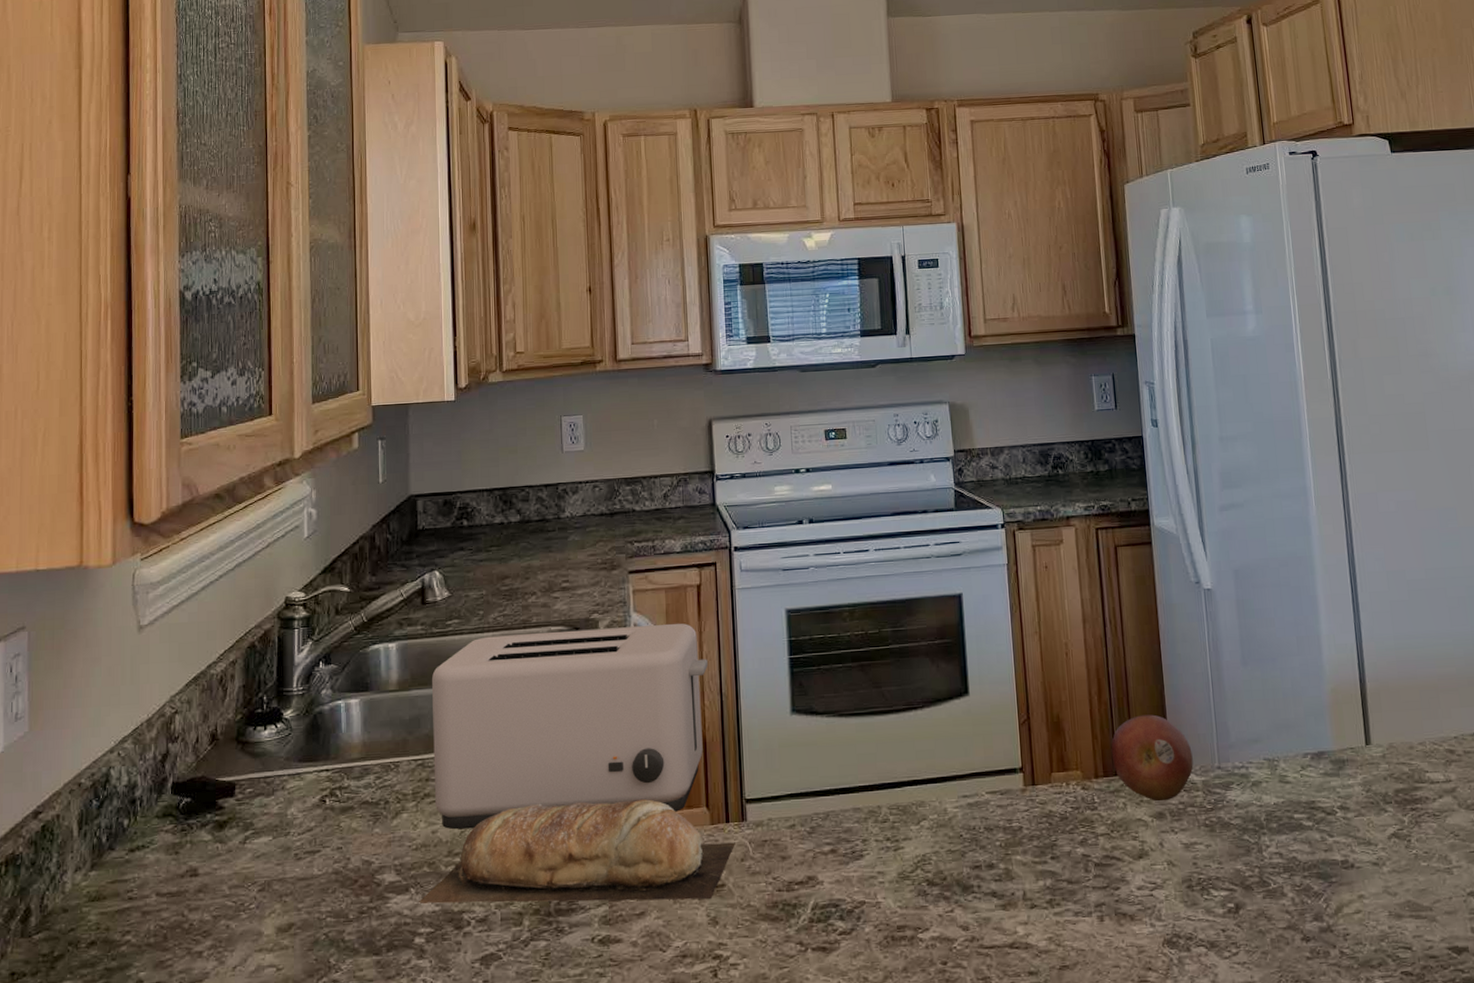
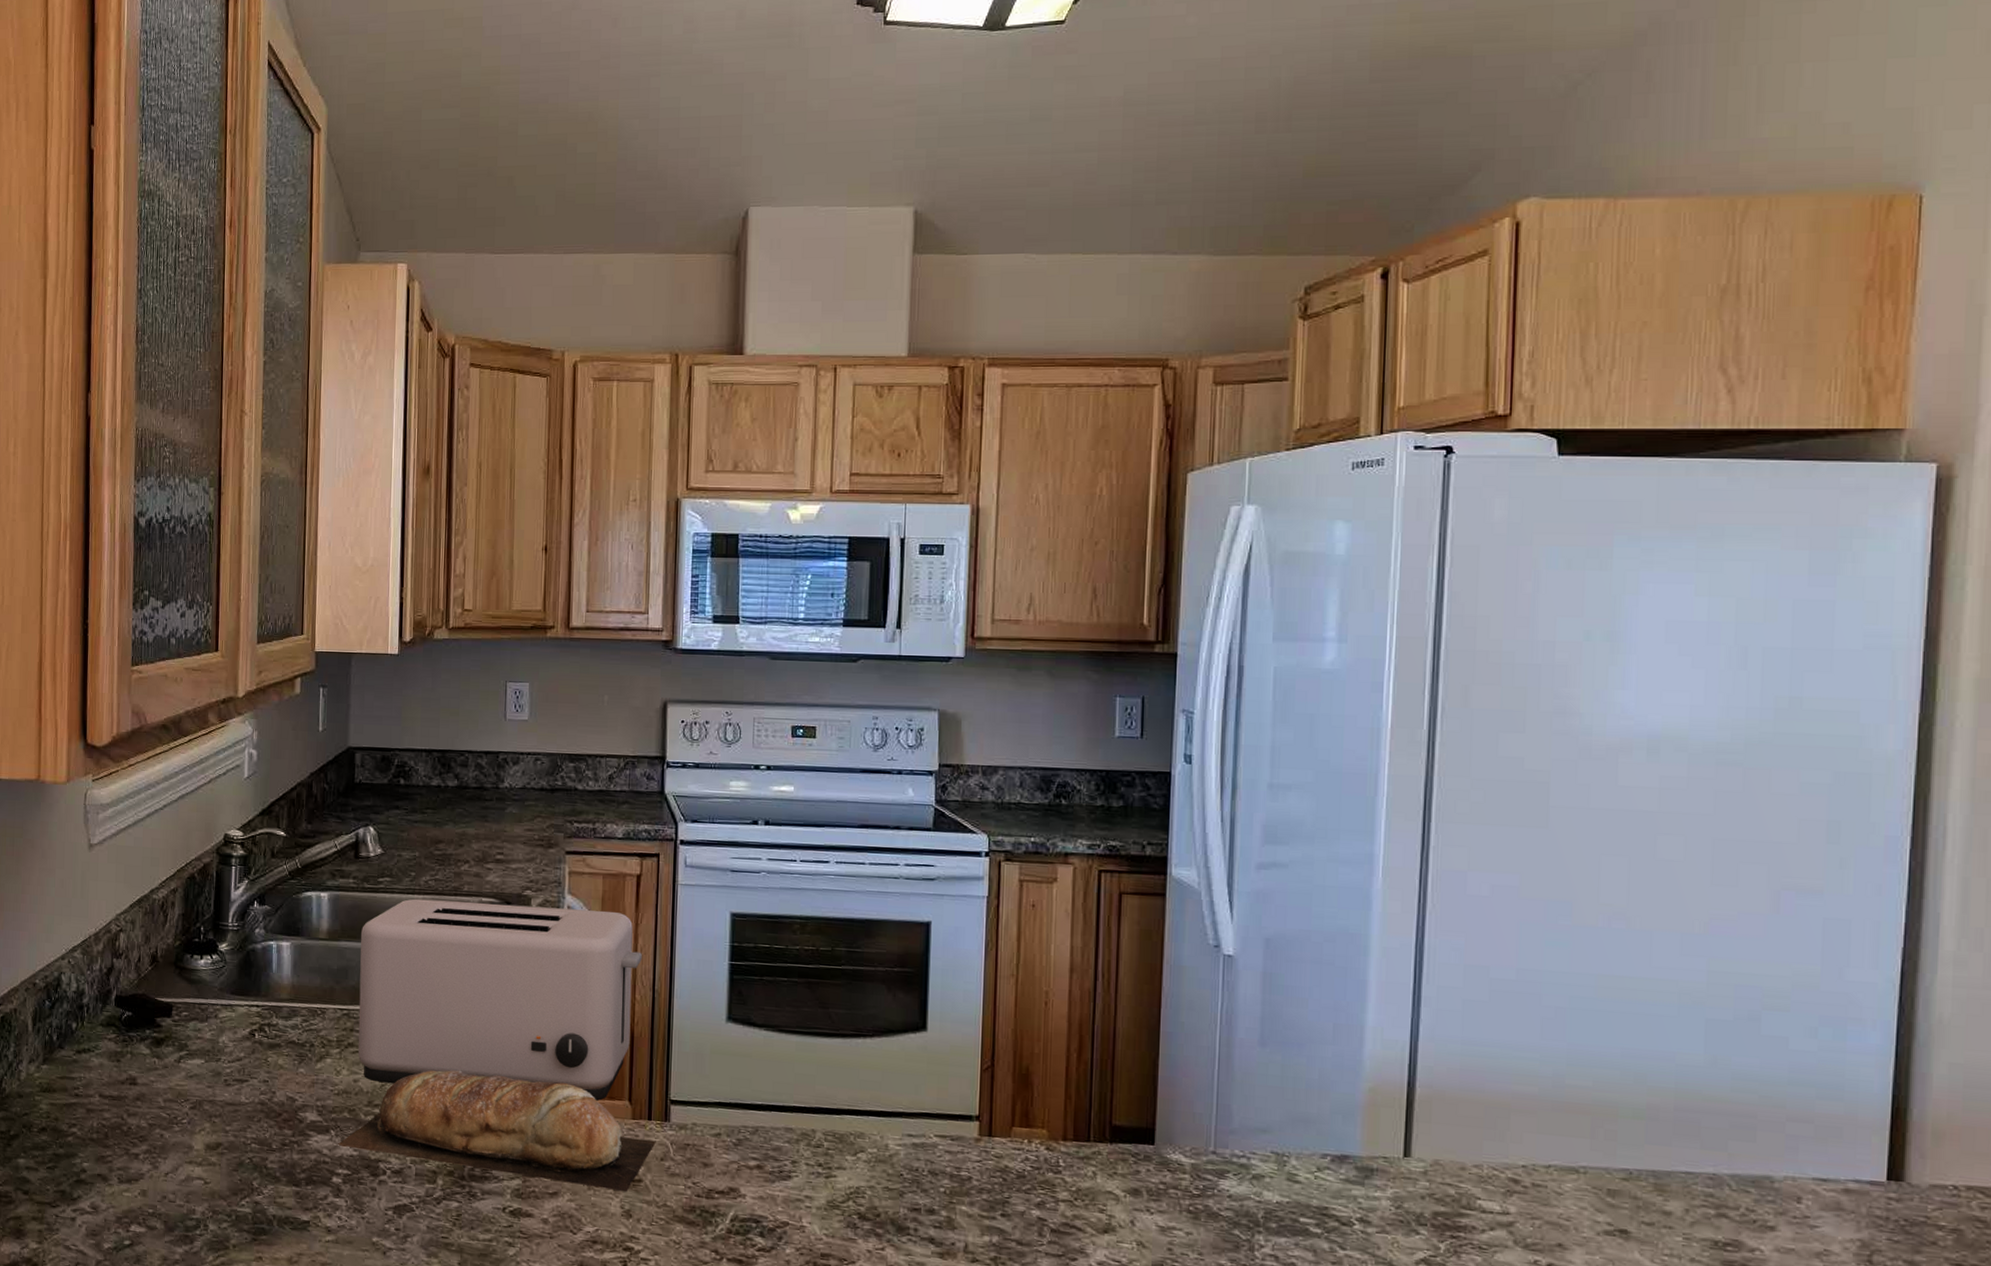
fruit: present [1111,714,1194,802] -> none [1086,1081,1184,1178]

